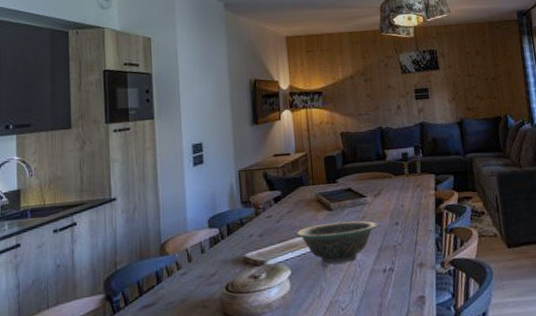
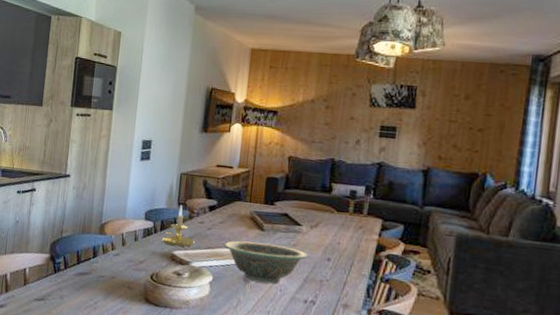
candle holder: none [229,204,266,249] -> present [161,205,195,247]

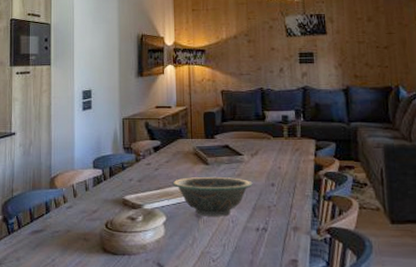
candle holder: present [161,205,195,247] -> none [111,150,144,190]

